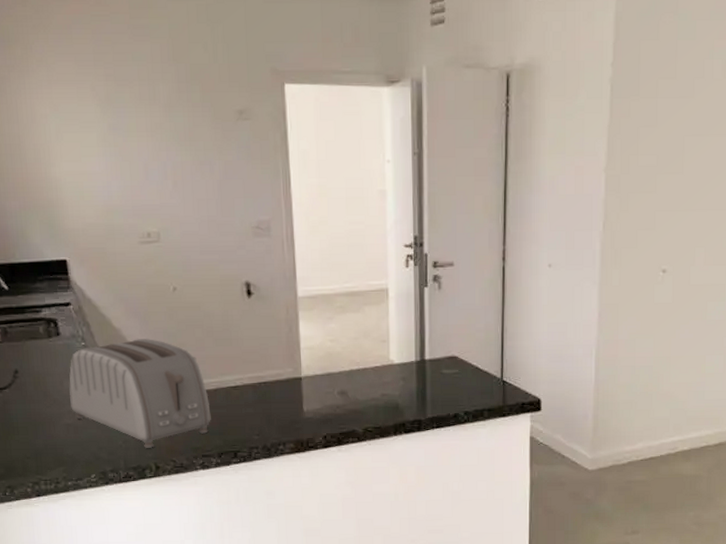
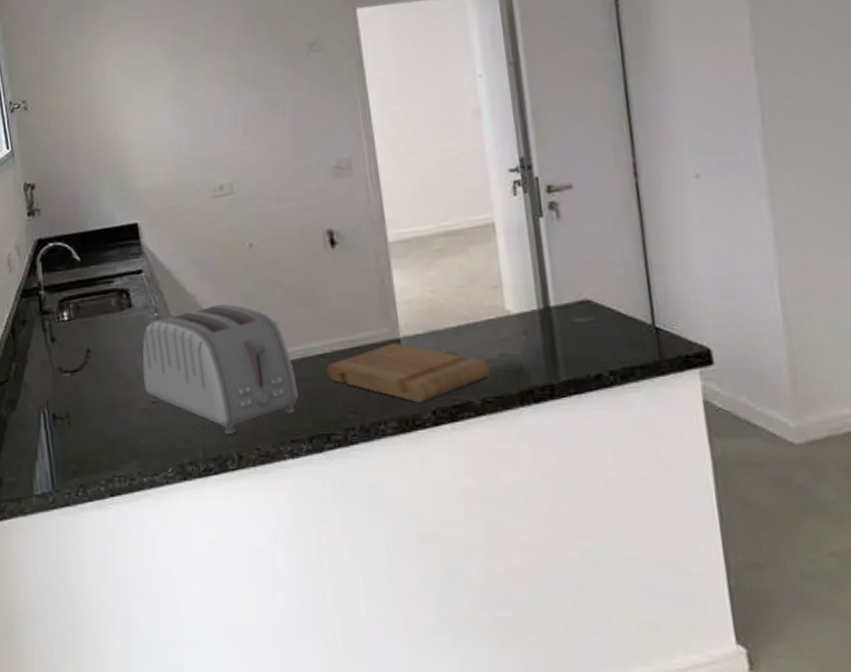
cutting board: none [237,381,373,429] -> present [326,343,491,403]

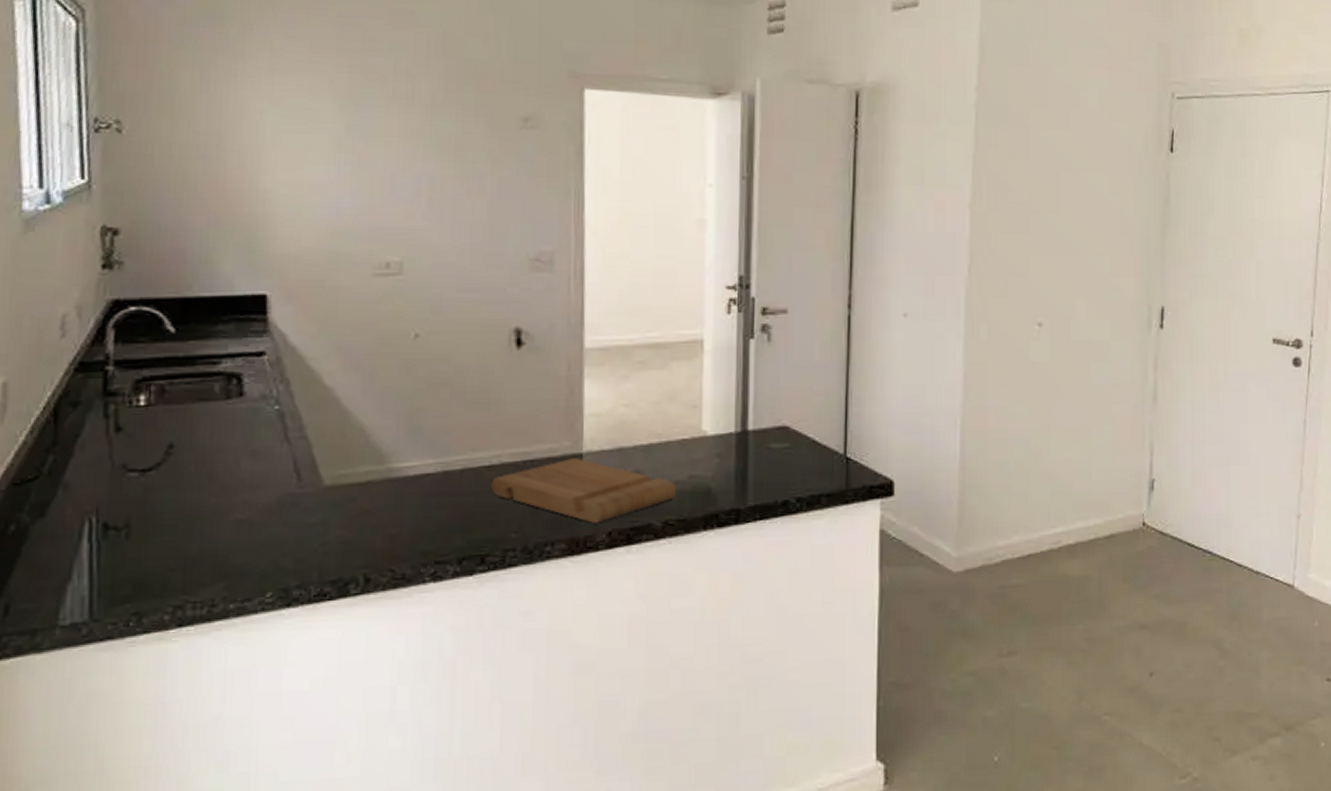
toaster: present [142,303,298,434] -> none [247,400,452,553]

